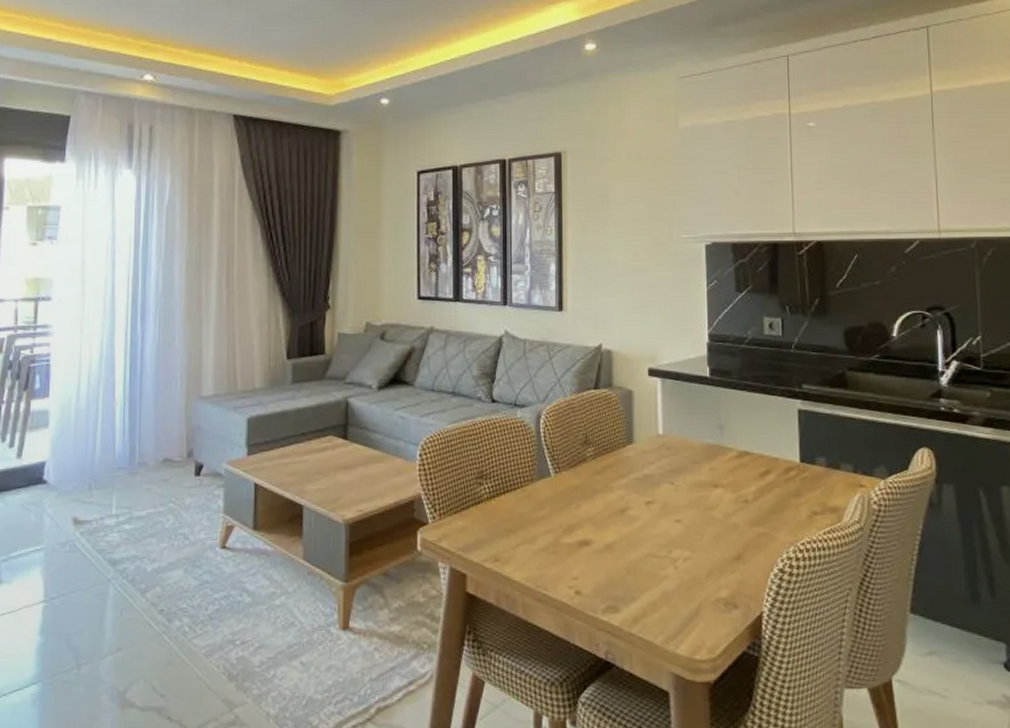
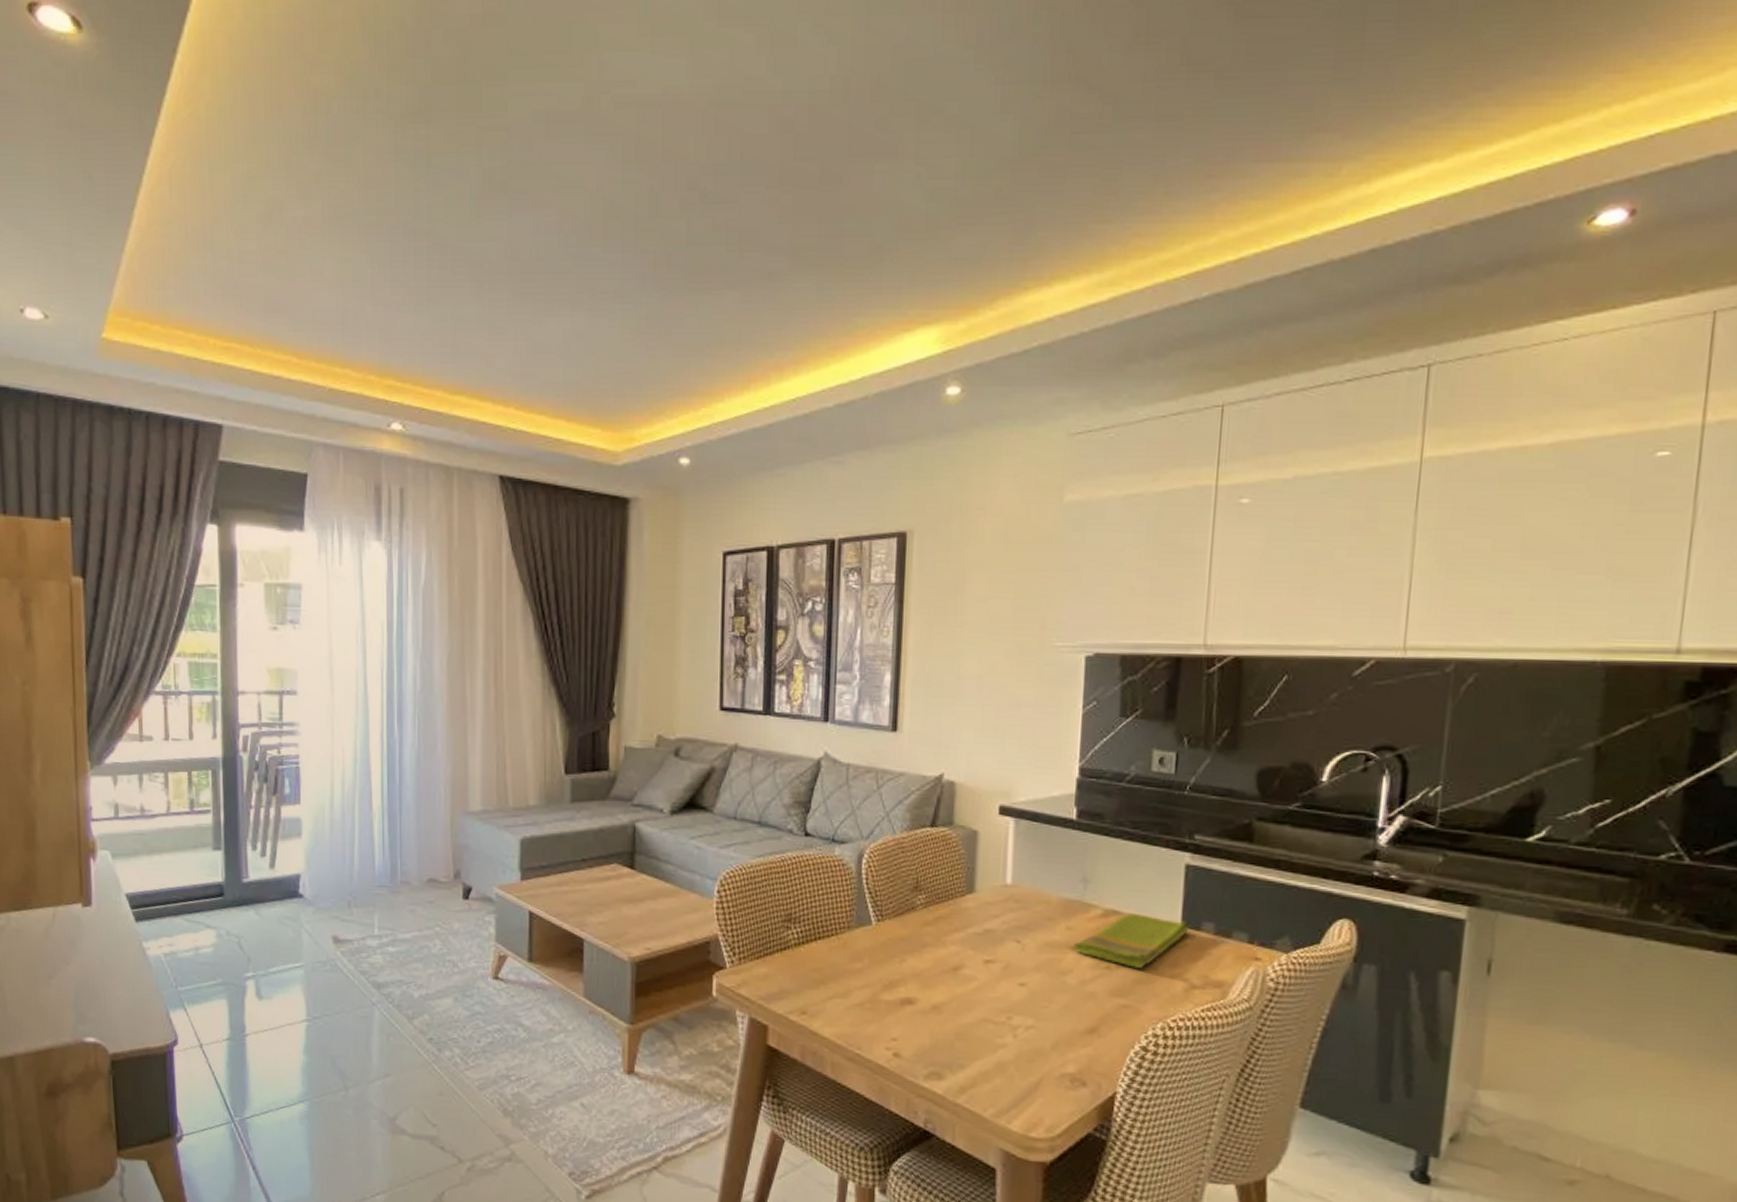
dish towel: none [716,452,807,501] -> present [1073,913,1189,970]

